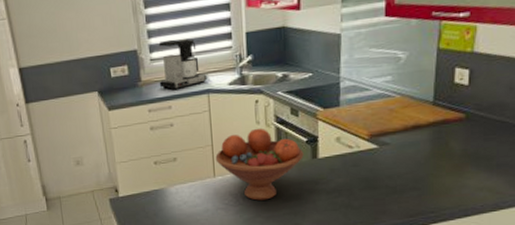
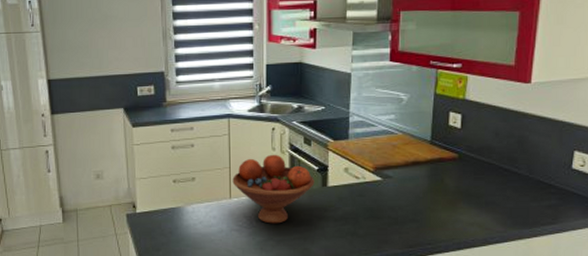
coffee maker: present [158,38,207,91] -> none [183,65,228,113]

